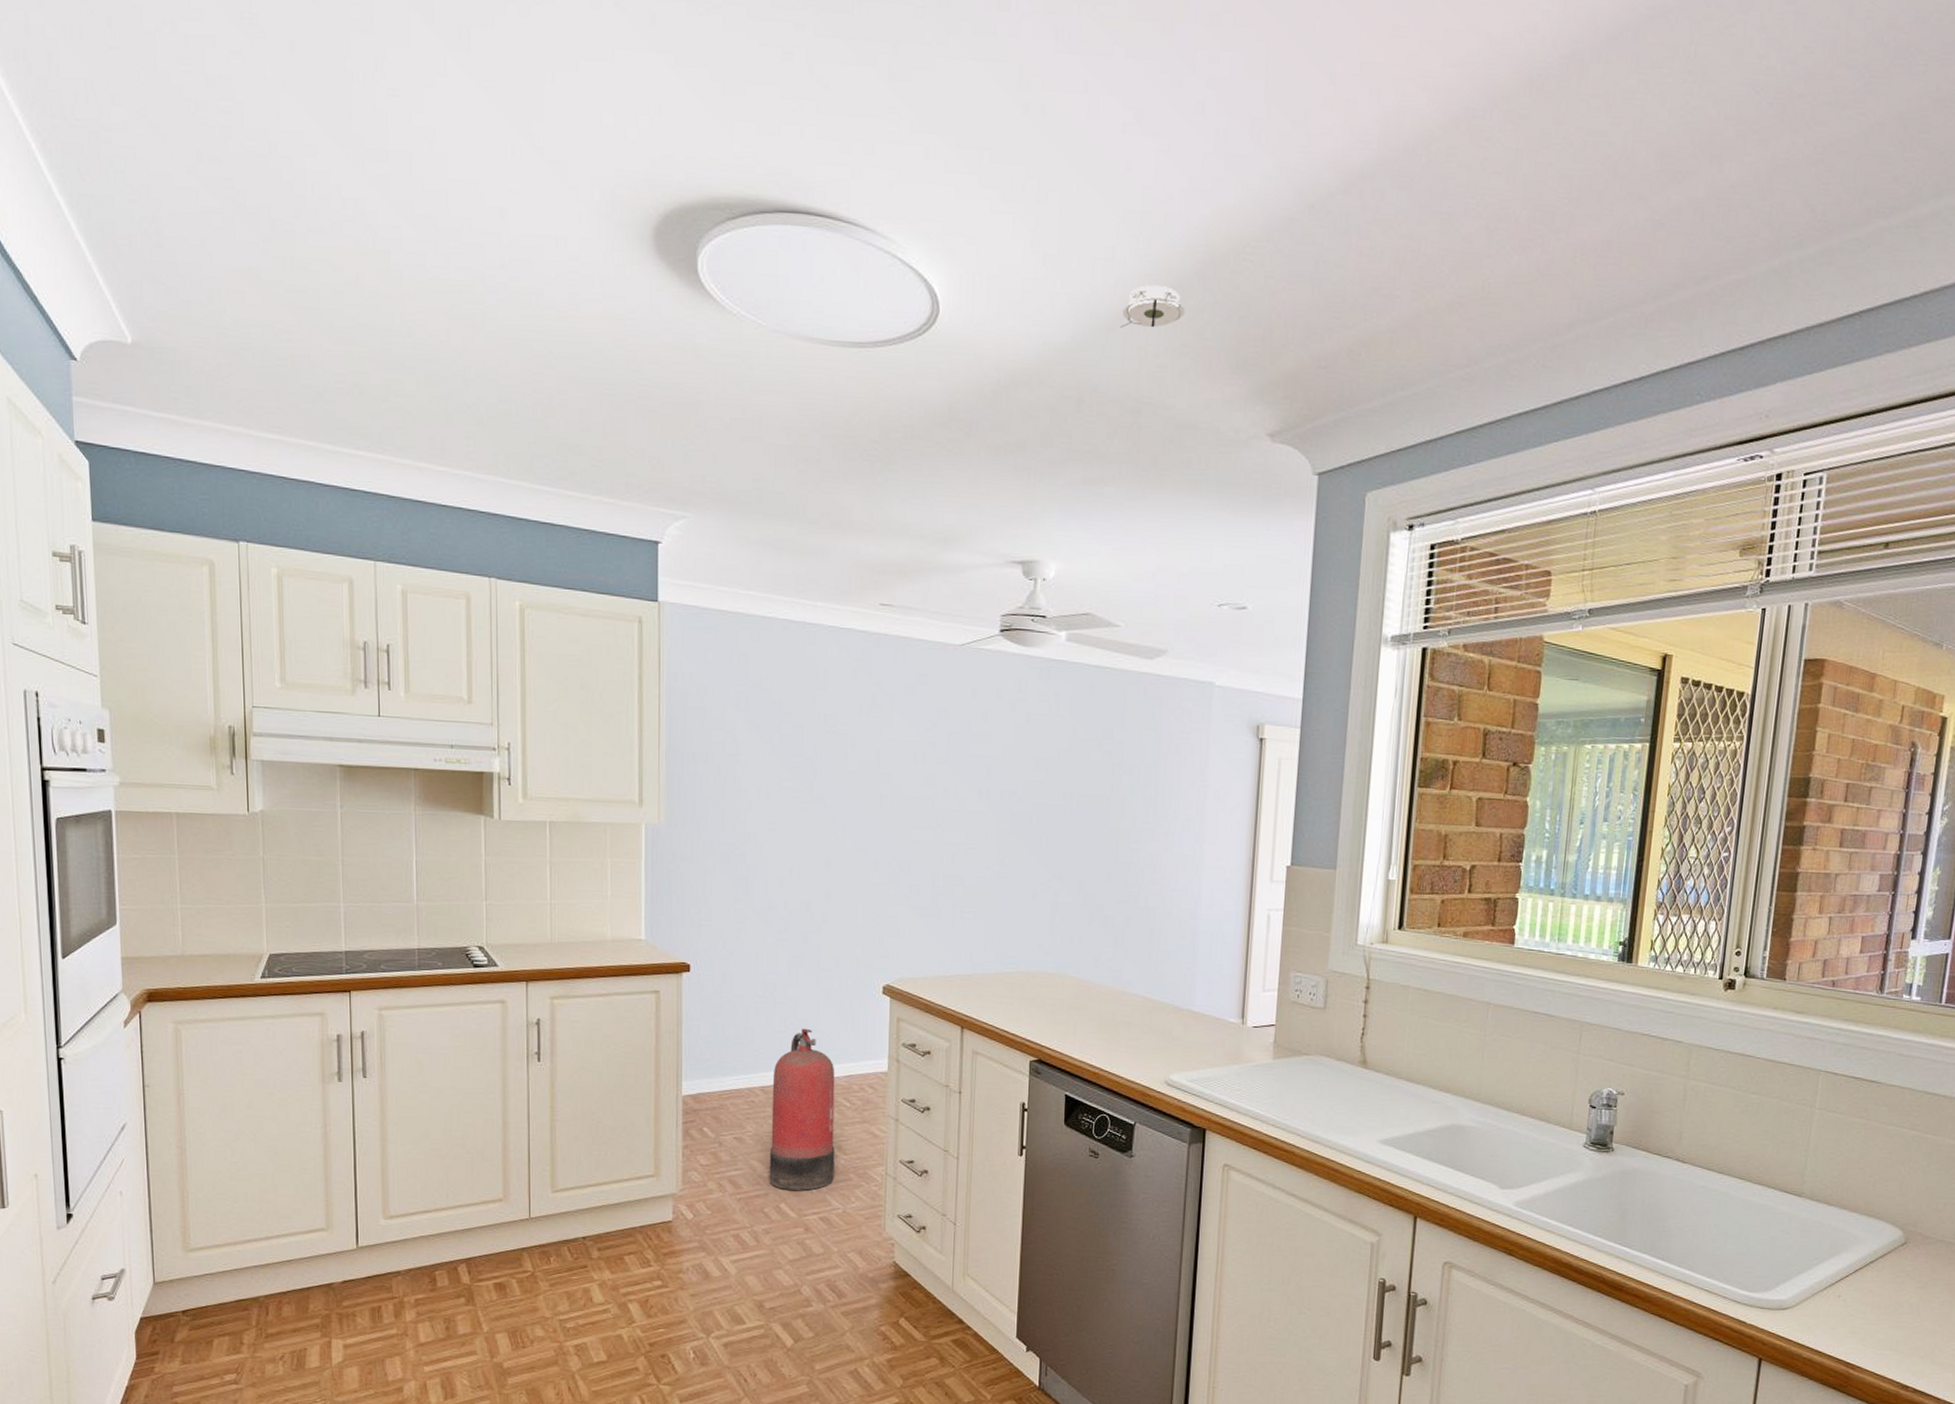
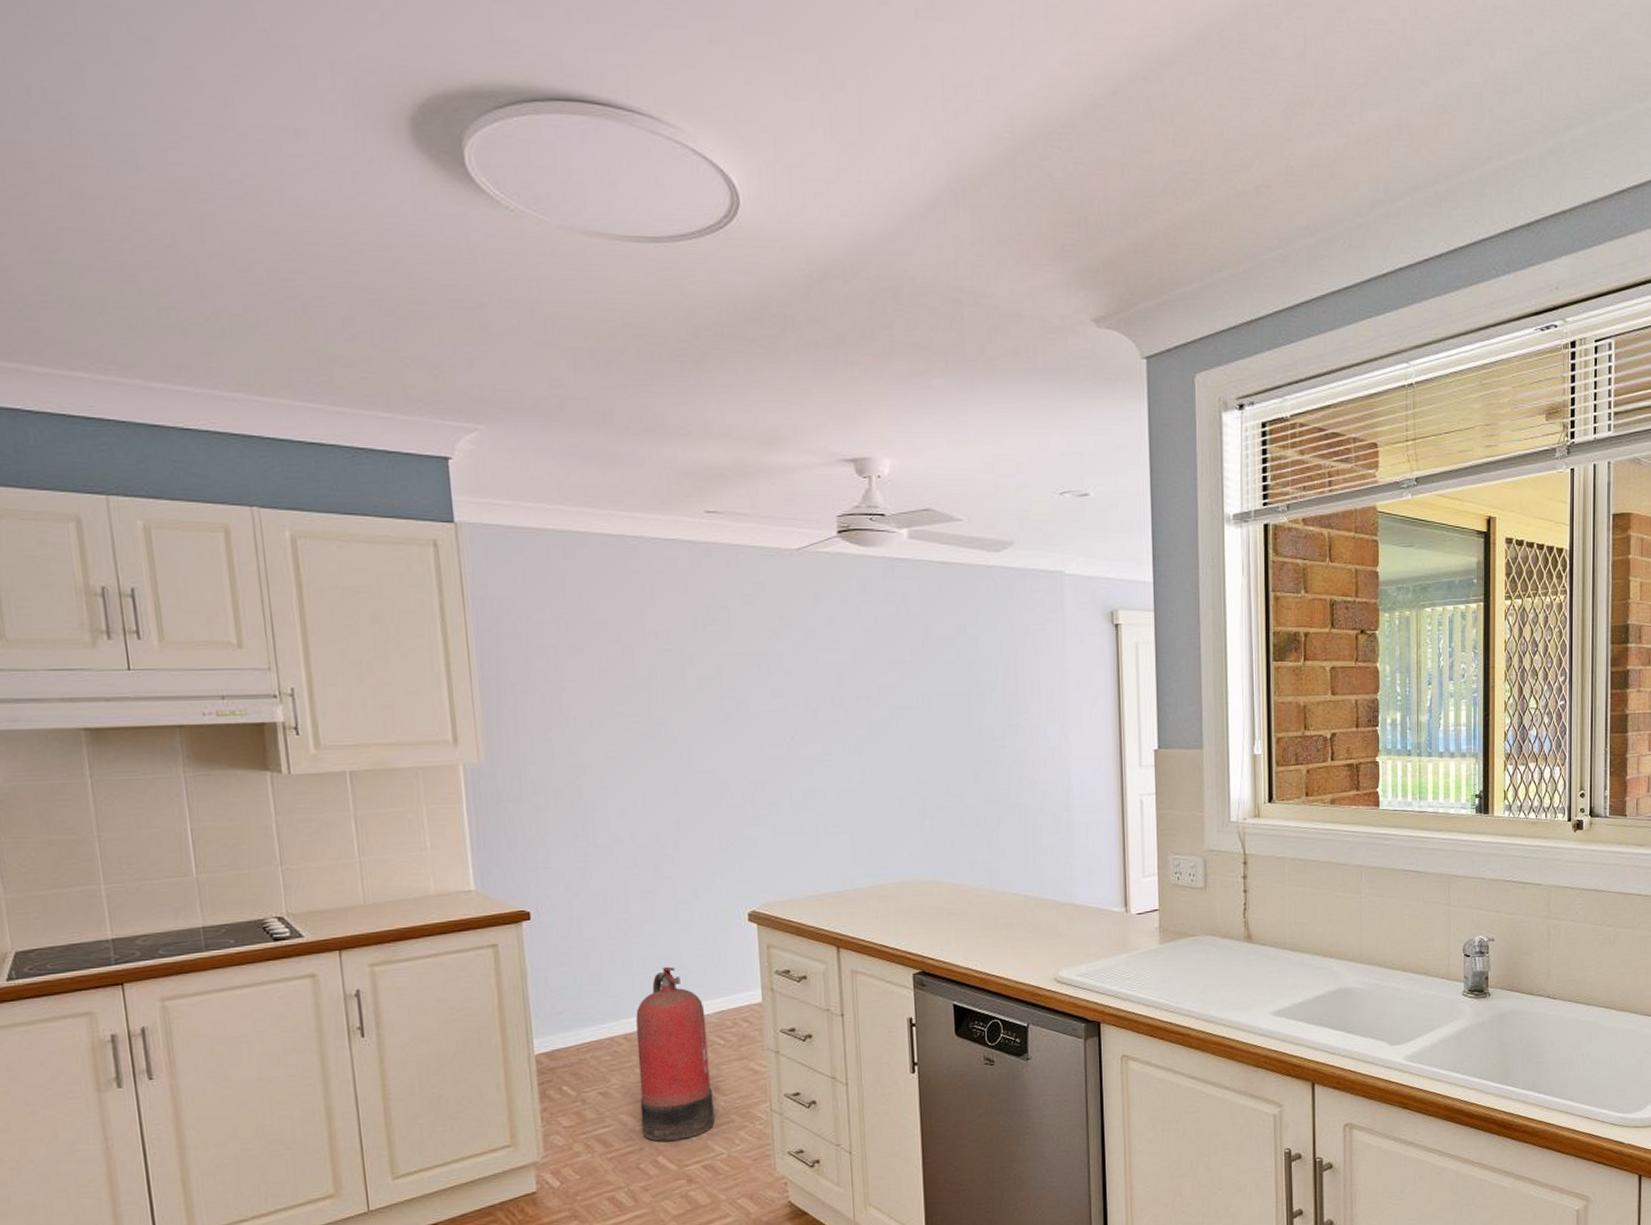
smoke detector: present [1120,285,1186,328] -> none [933,173,998,216]

